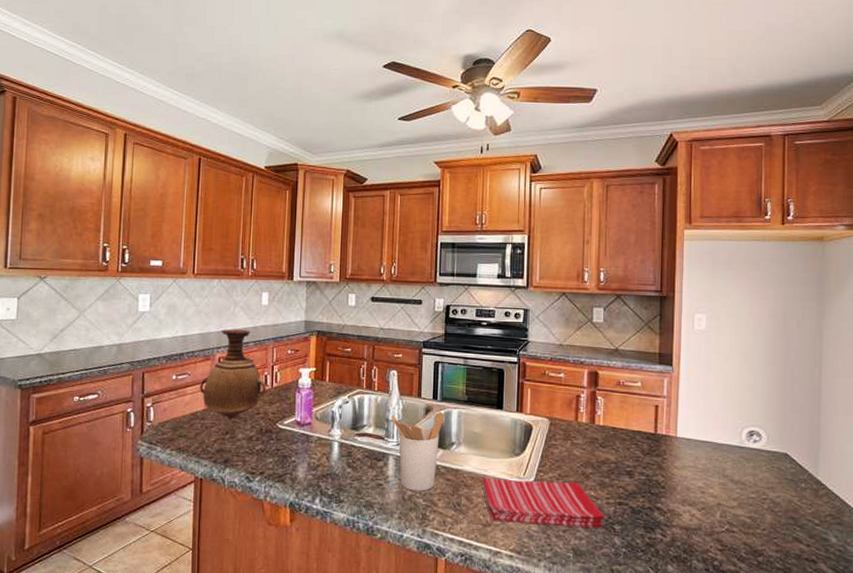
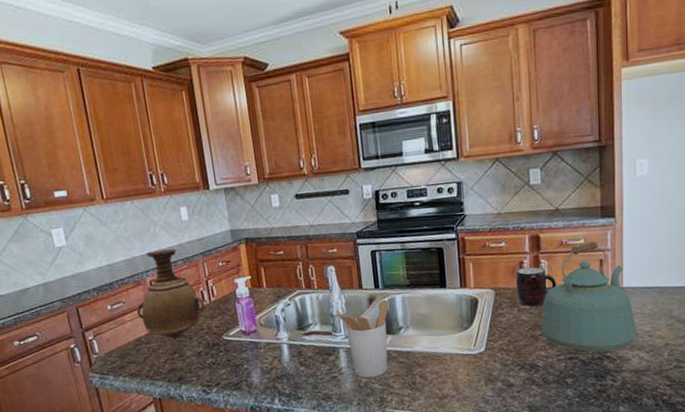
dish towel: present [481,478,605,529] -> none [433,345,557,393]
mug: none [571,401,612,443] -> present [515,267,557,307]
kettle: none [593,385,689,503] -> present [541,241,637,352]

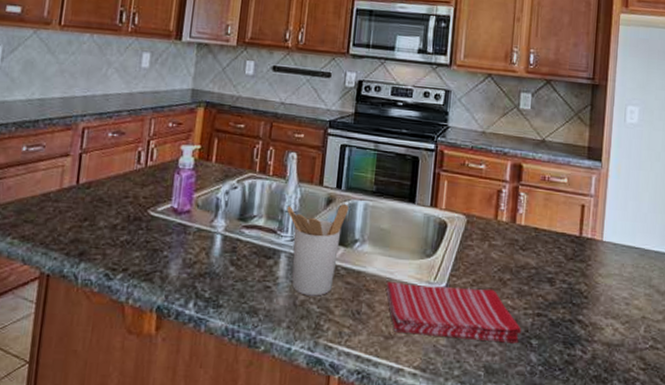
vase: present [137,248,205,339] -> none [56,93,139,203]
dish towel: none [433,345,557,393] -> present [386,282,522,344]
mug: present [515,267,557,307] -> none [490,197,534,245]
kettle: present [541,241,637,352] -> none [511,182,614,315]

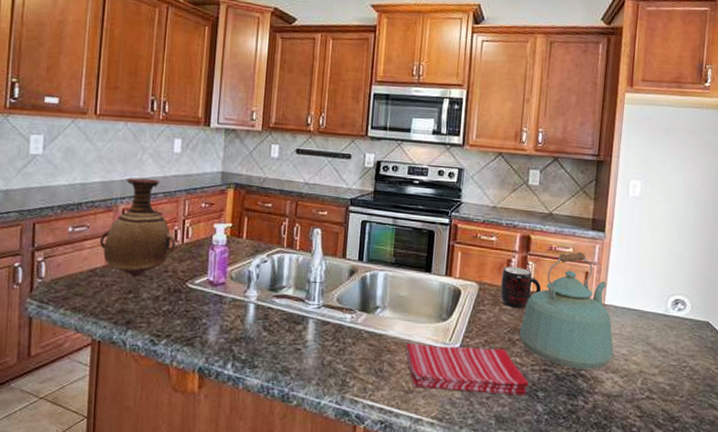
vase: none [56,93,139,203] -> present [100,178,176,277]
utensil holder: present [287,204,349,296] -> none [313,275,370,357]
mug: none [490,197,534,245] -> present [500,266,542,309]
kettle: none [511,182,614,315] -> present [520,251,614,370]

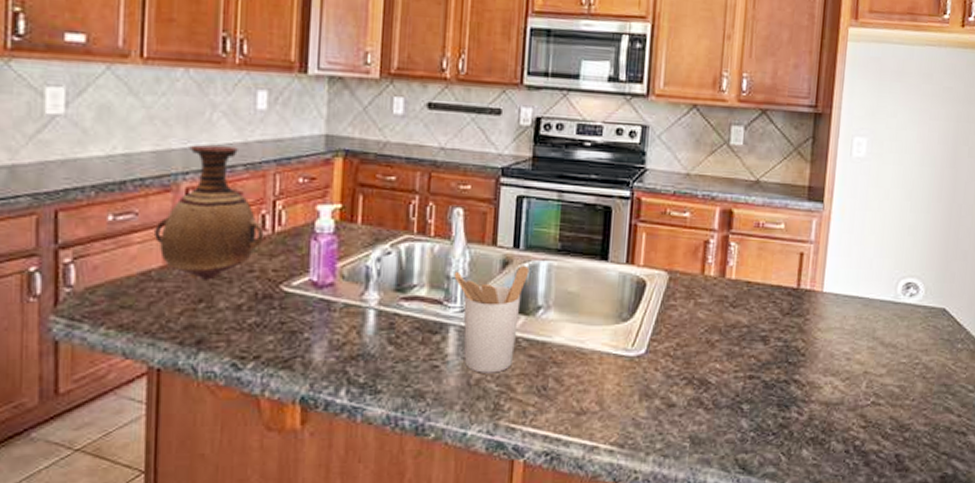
utensil holder: none [313,275,370,357] -> present [454,266,530,373]
dish towel: present [405,343,530,396] -> none [576,352,732,410]
mug: present [500,266,542,309] -> none [695,248,746,302]
kettle: present [520,251,614,370] -> none [720,227,834,373]

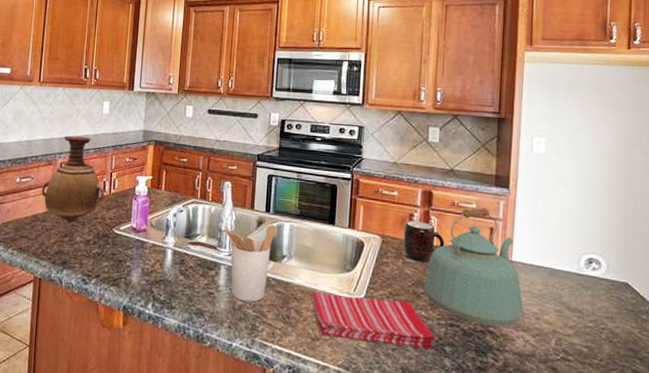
dish towel: none [576,352,732,410] -> present [311,292,436,350]
mug: none [695,248,746,302] -> present [403,220,445,263]
kettle: none [720,227,834,373] -> present [424,207,524,327]

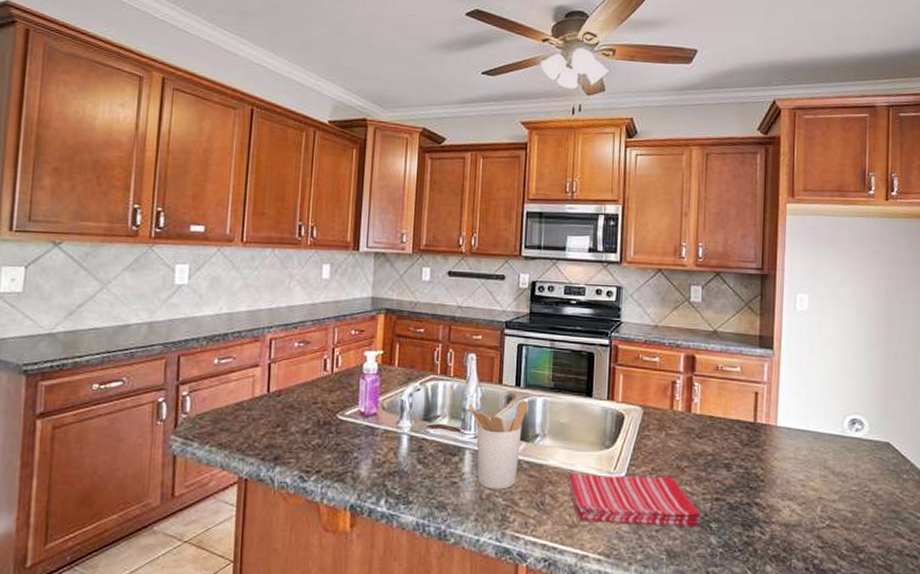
vase: present [42,135,105,223] -> none [247,306,325,410]
mug: present [403,220,445,263] -> none [666,388,709,433]
kettle: present [424,207,524,327] -> none [688,370,789,497]

